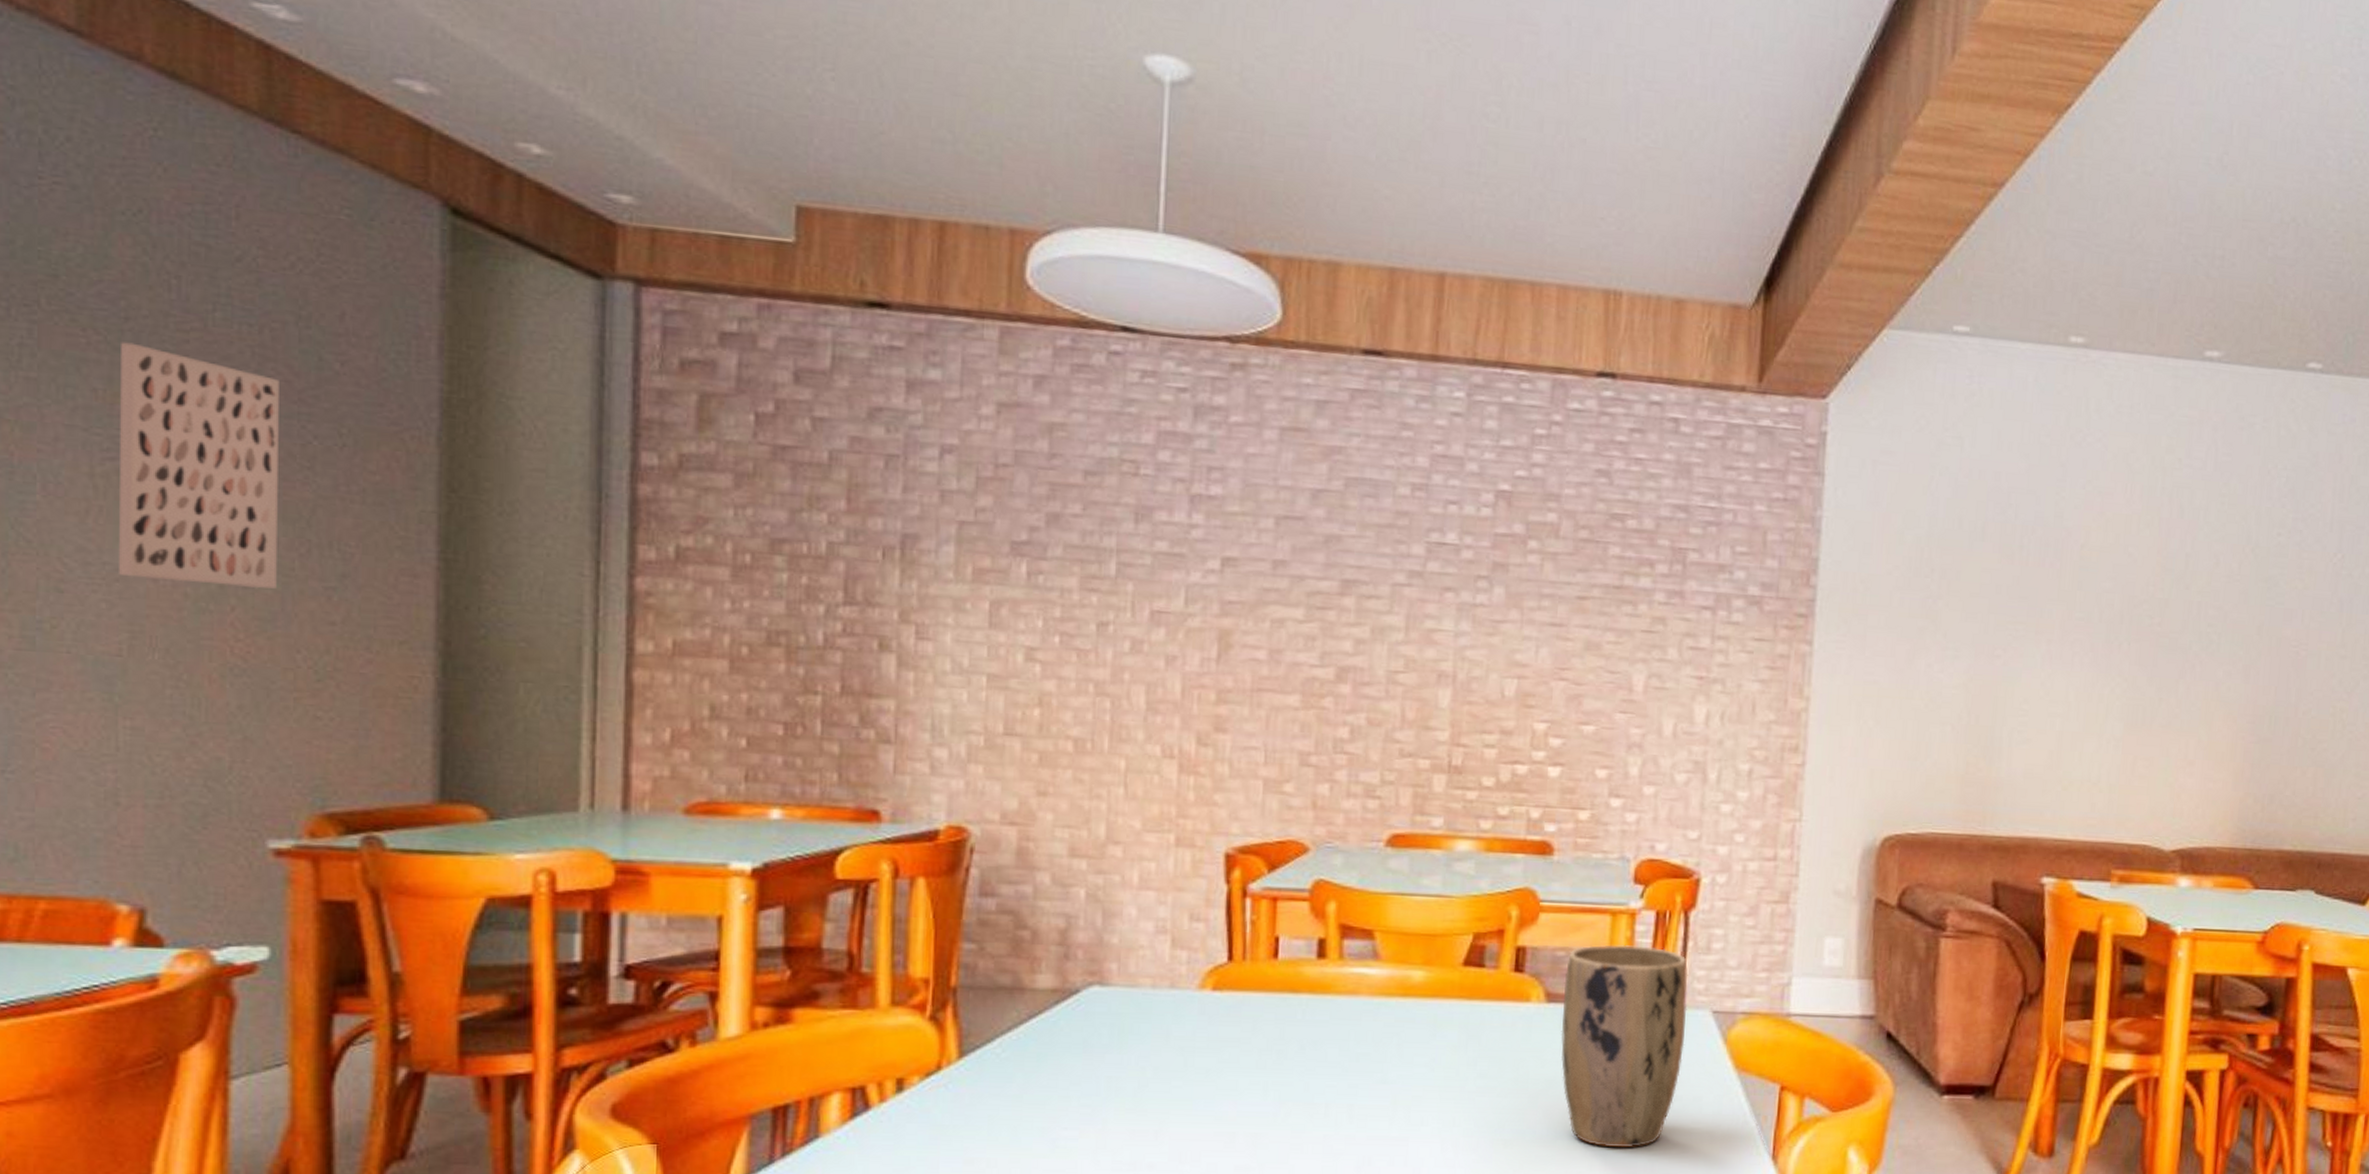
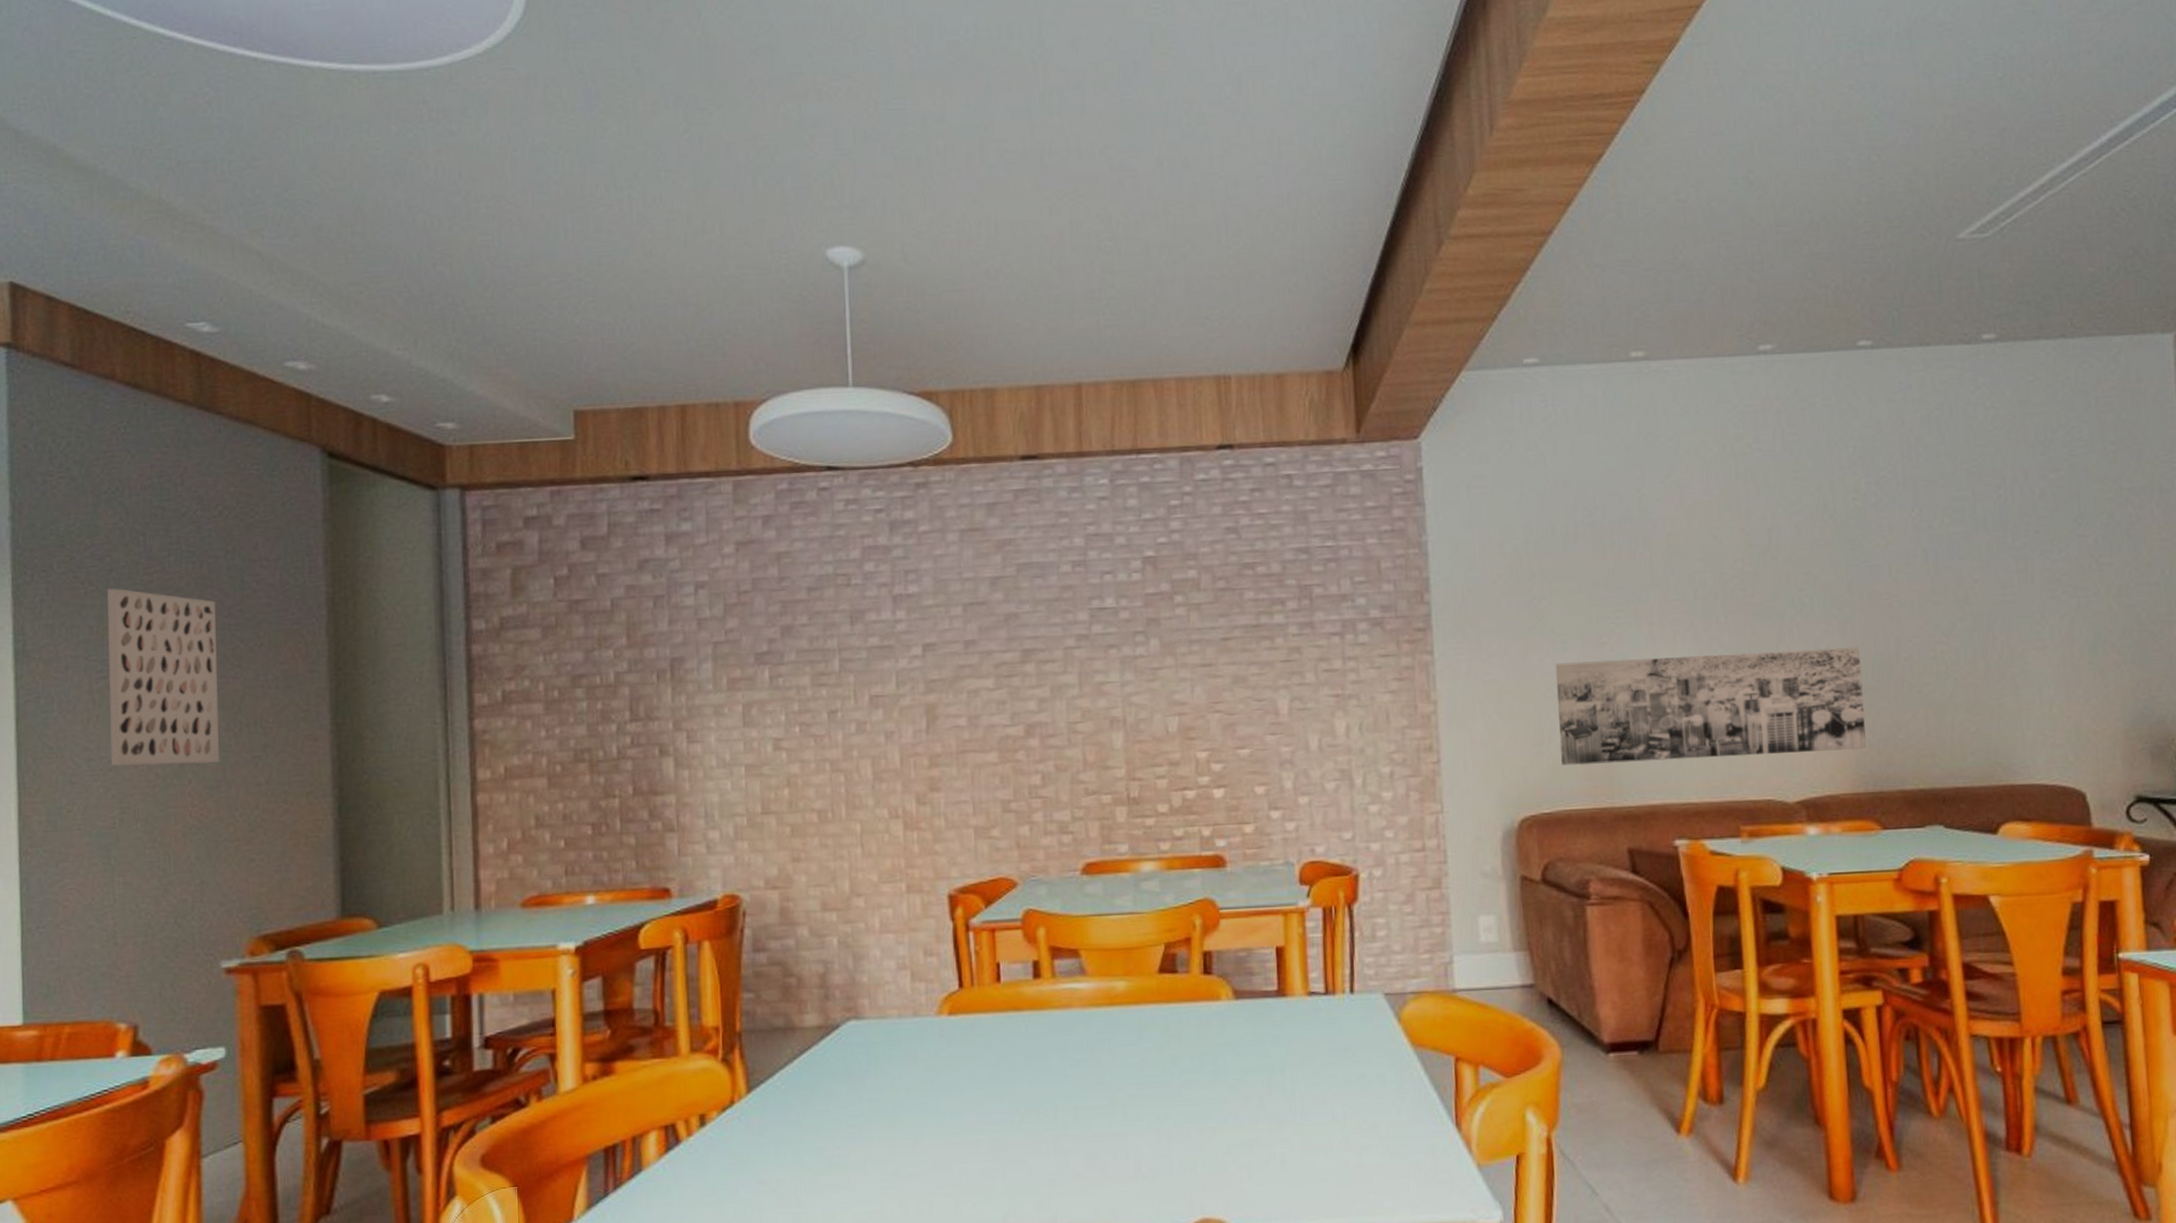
plant pot: present [1561,944,1688,1147] -> none [1248,940,1363,1127]
wall art: none [1934,672,2260,803] -> present [1555,647,1866,766]

